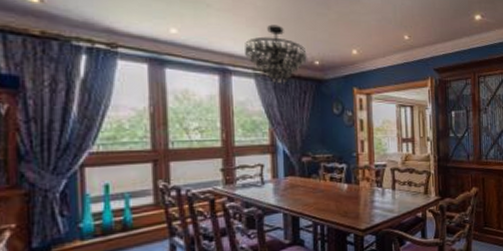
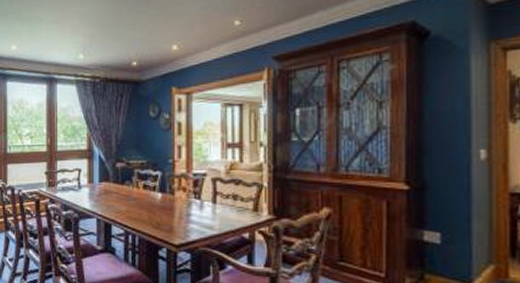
chandelier: present [245,24,307,84] -> none [69,29,125,89]

